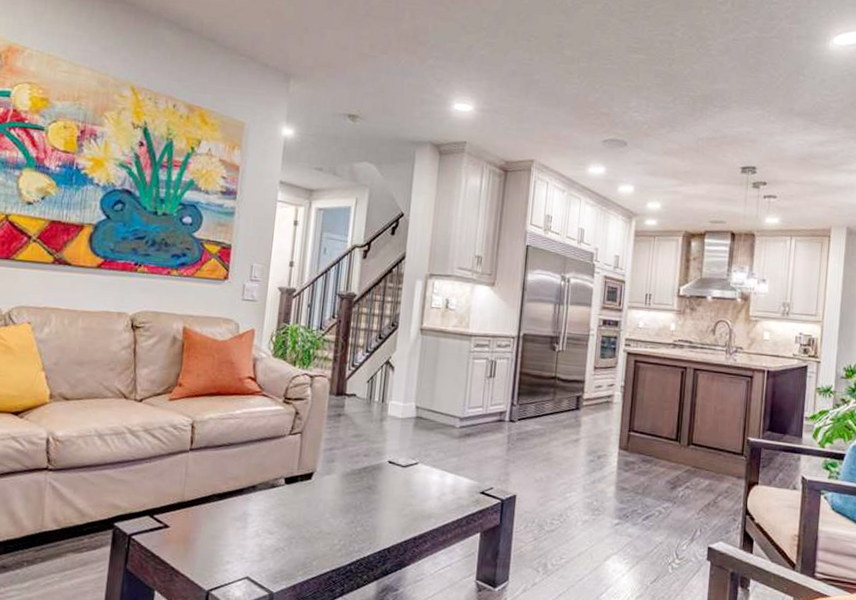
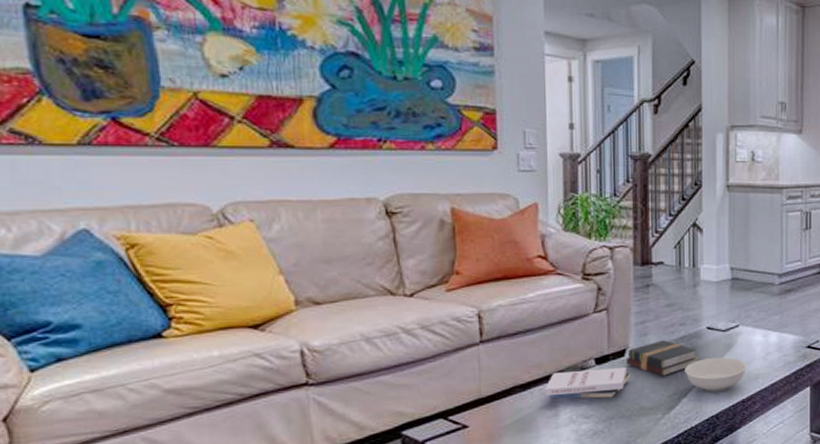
books: none [237,486,315,518] -> present [545,366,631,399]
hardback book: none [312,468,378,503] -> present [626,340,699,376]
bowl: none [363,491,421,526] -> present [685,357,746,392]

